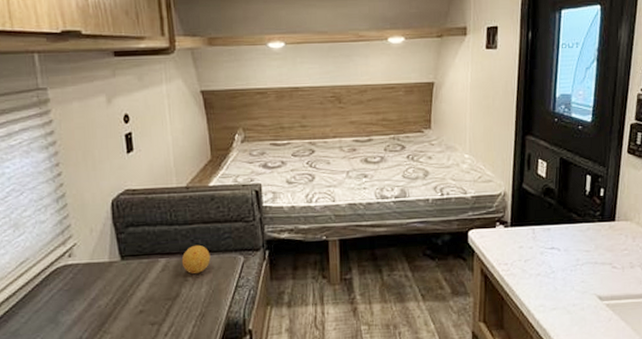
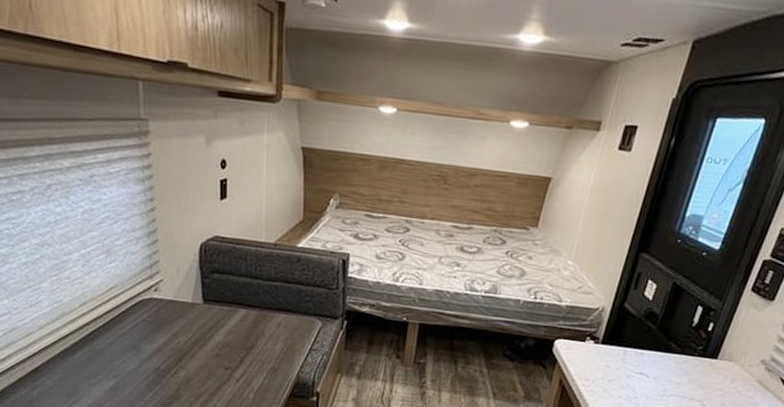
fruit: present [181,244,211,273] -> none [260,302,290,330]

